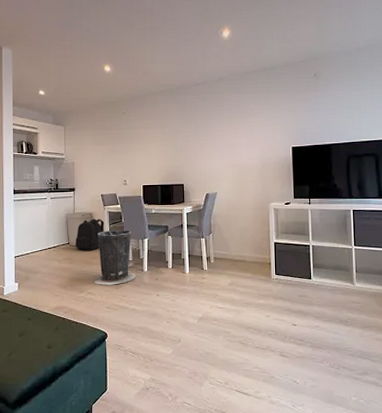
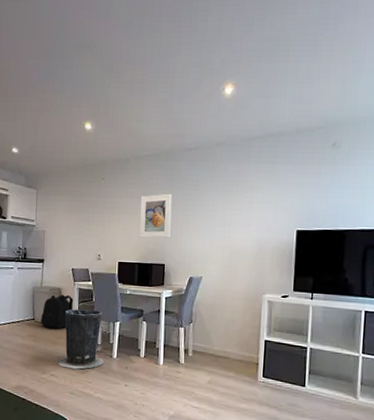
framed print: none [158,122,186,162] -> present [139,193,172,238]

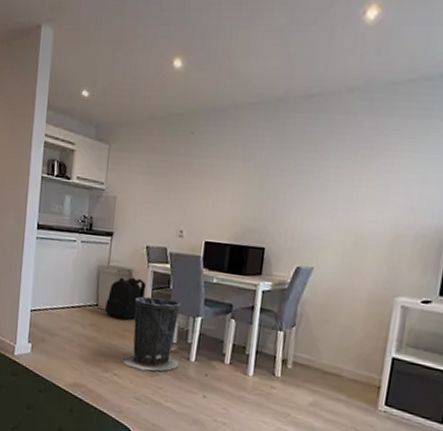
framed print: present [139,193,172,238] -> none [234,155,282,214]

